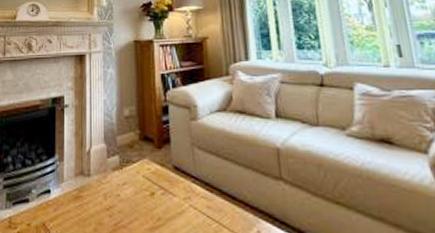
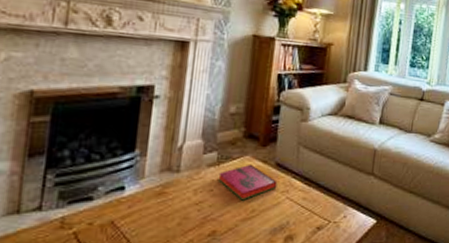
hardback book: none [122,167,178,207] -> present [218,164,278,201]

